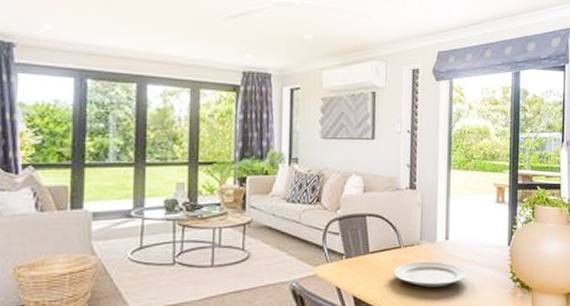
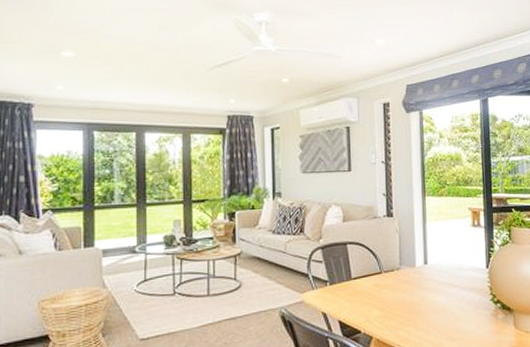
plate: present [393,261,467,288] -> none [375,285,448,311]

